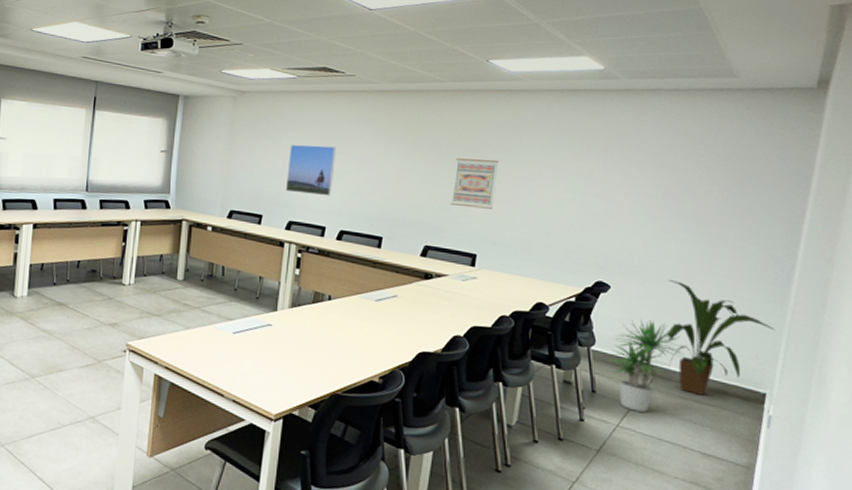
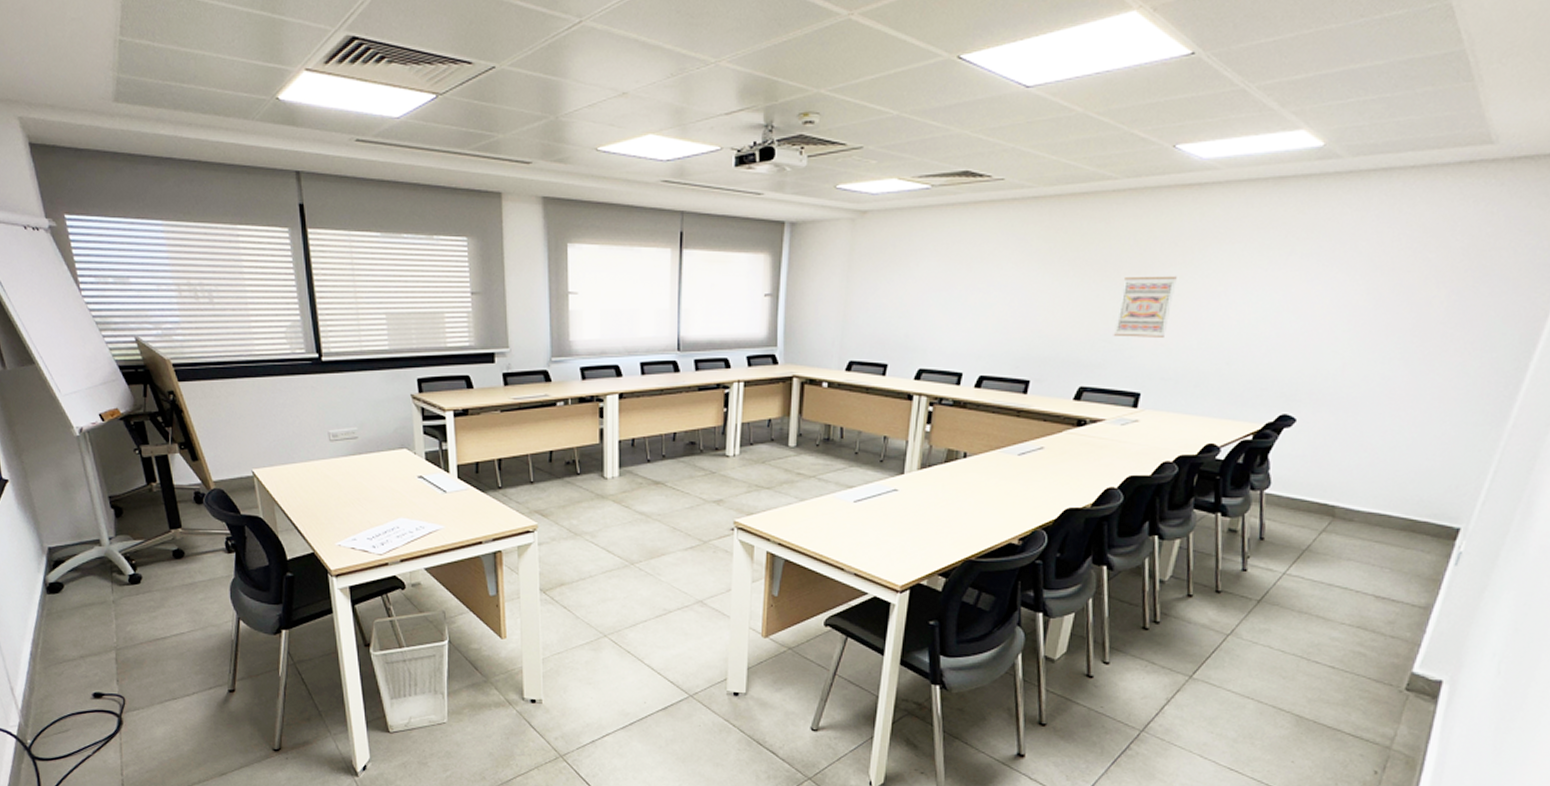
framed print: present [285,144,337,196] -> none [915,273,978,336]
potted plant: present [608,319,686,412] -> none [1282,454,1376,557]
house plant: present [665,279,775,395] -> none [1351,406,1485,535]

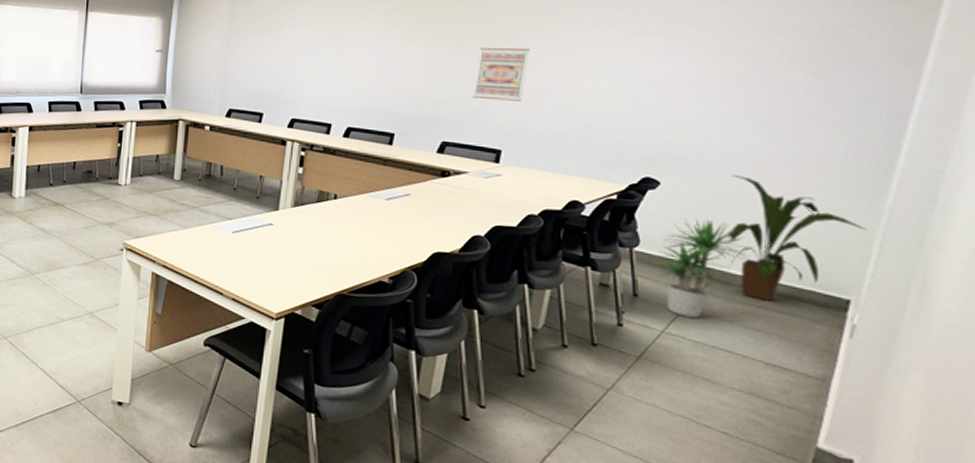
potted plant: none [1282,454,1376,557] -> present [654,218,751,318]
house plant: none [1351,406,1485,535] -> present [725,174,867,301]

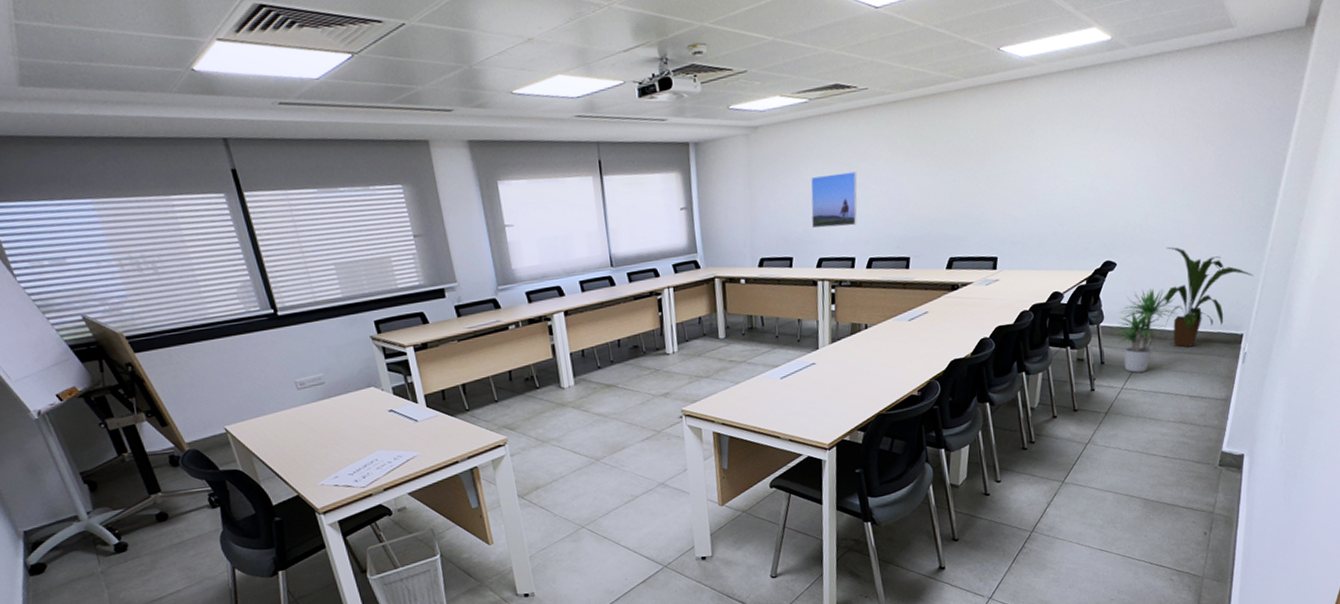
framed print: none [287,39,344,92] -> present [811,171,857,228]
wall art: present [472,47,530,101] -> none [970,156,1014,212]

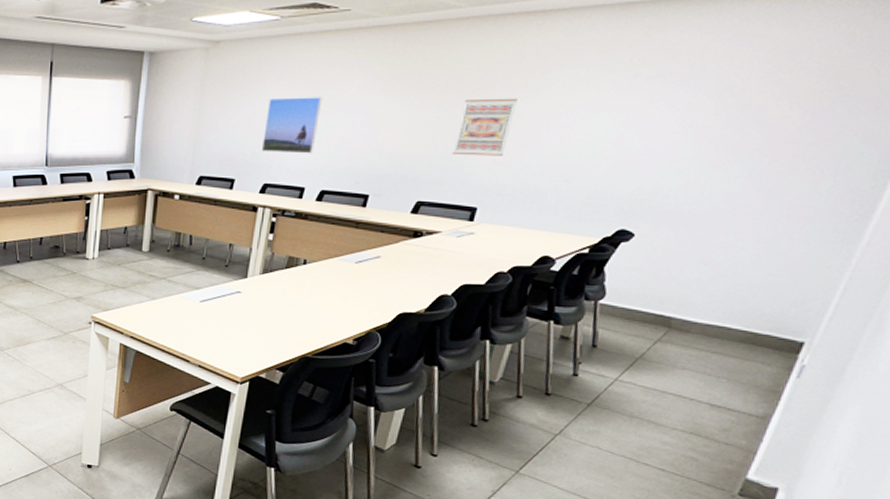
wall art: none [970,156,1014,212] -> present [452,98,518,156]
potted plant: present [1114,288,1180,373] -> none [617,268,716,365]
house plant: present [1162,246,1254,348] -> none [689,223,834,346]

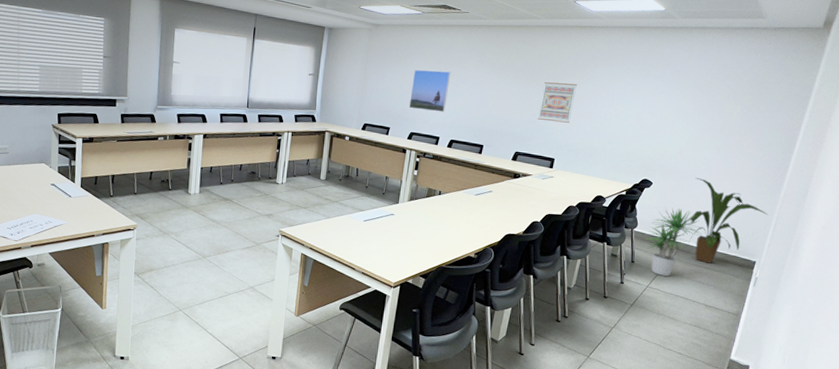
potted plant: none [617,268,716,365] -> present [645,208,703,276]
house plant: none [689,223,834,346] -> present [688,177,768,263]

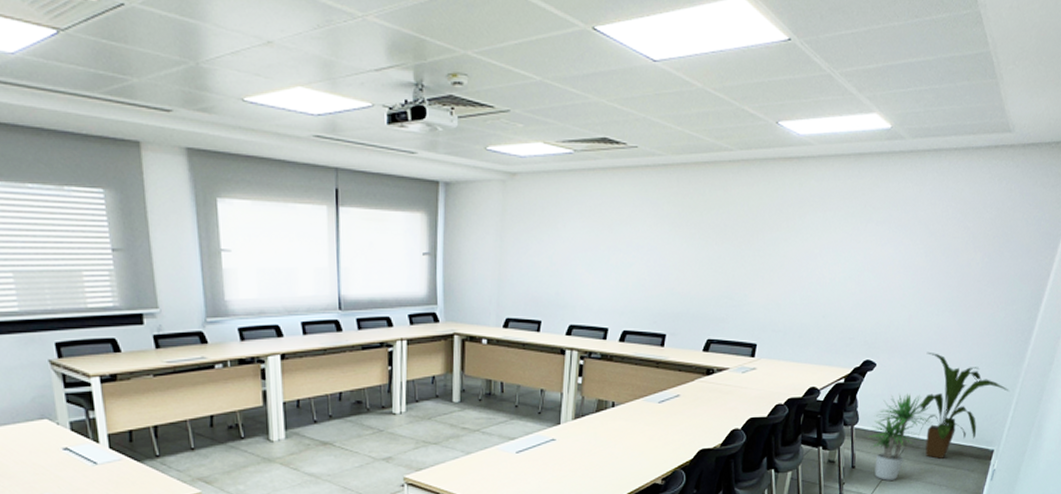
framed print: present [409,69,451,112] -> none [564,235,618,294]
wall art: present [537,82,577,123] -> none [733,239,782,294]

